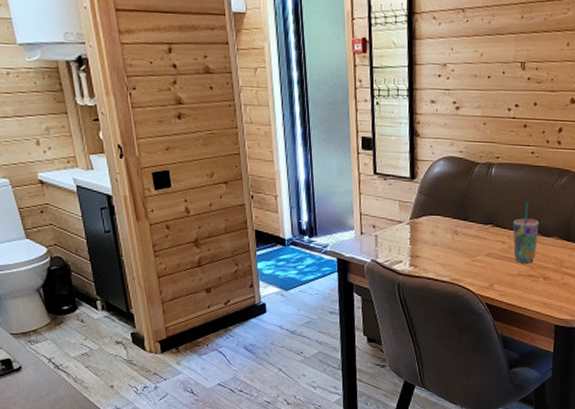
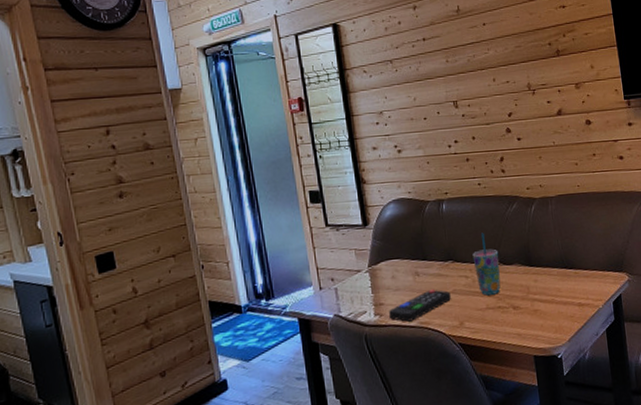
remote control: none [424,249,485,276] -> present [389,289,451,322]

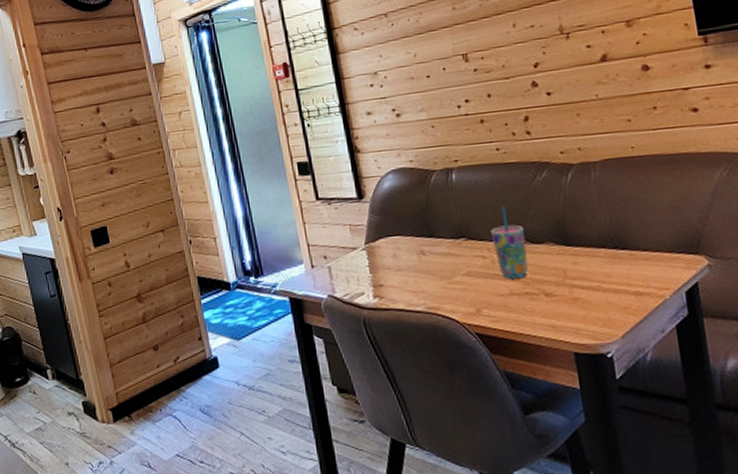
remote control: present [389,289,451,322] -> none [390,270,465,306]

